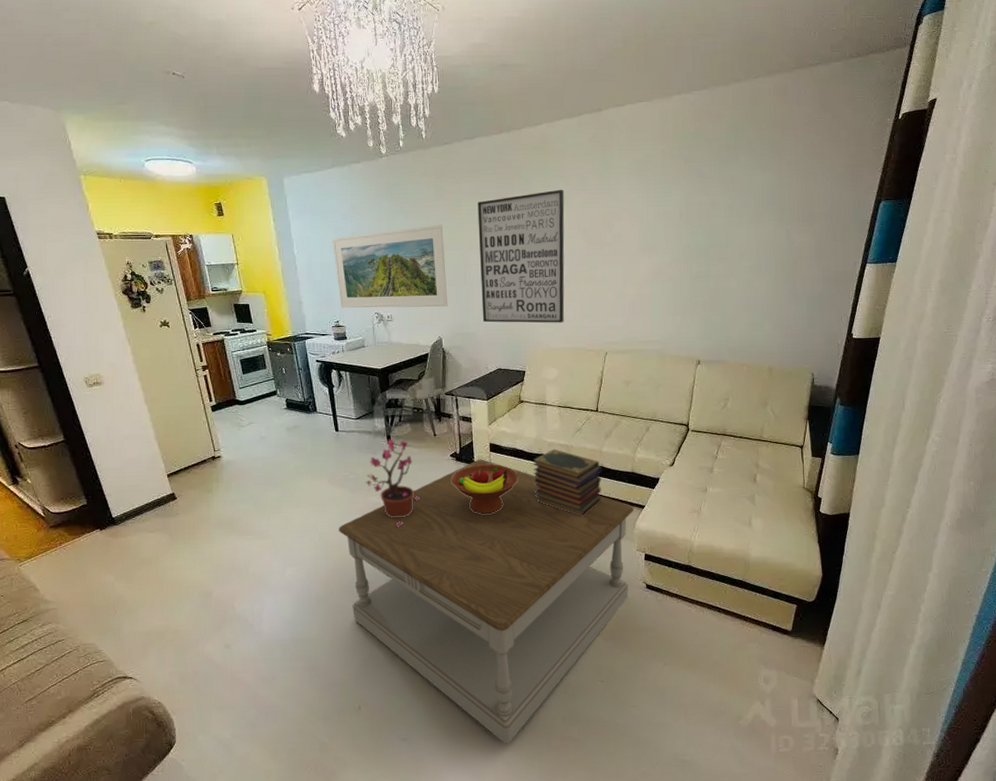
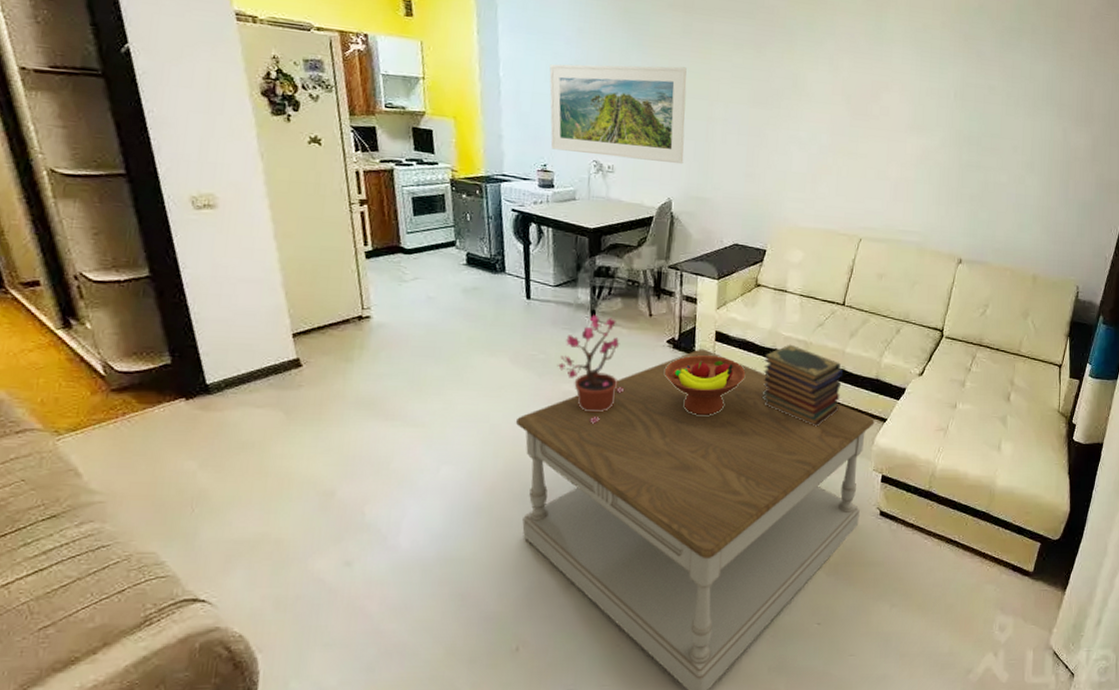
wall art: present [477,189,565,323] -> none [722,47,831,199]

